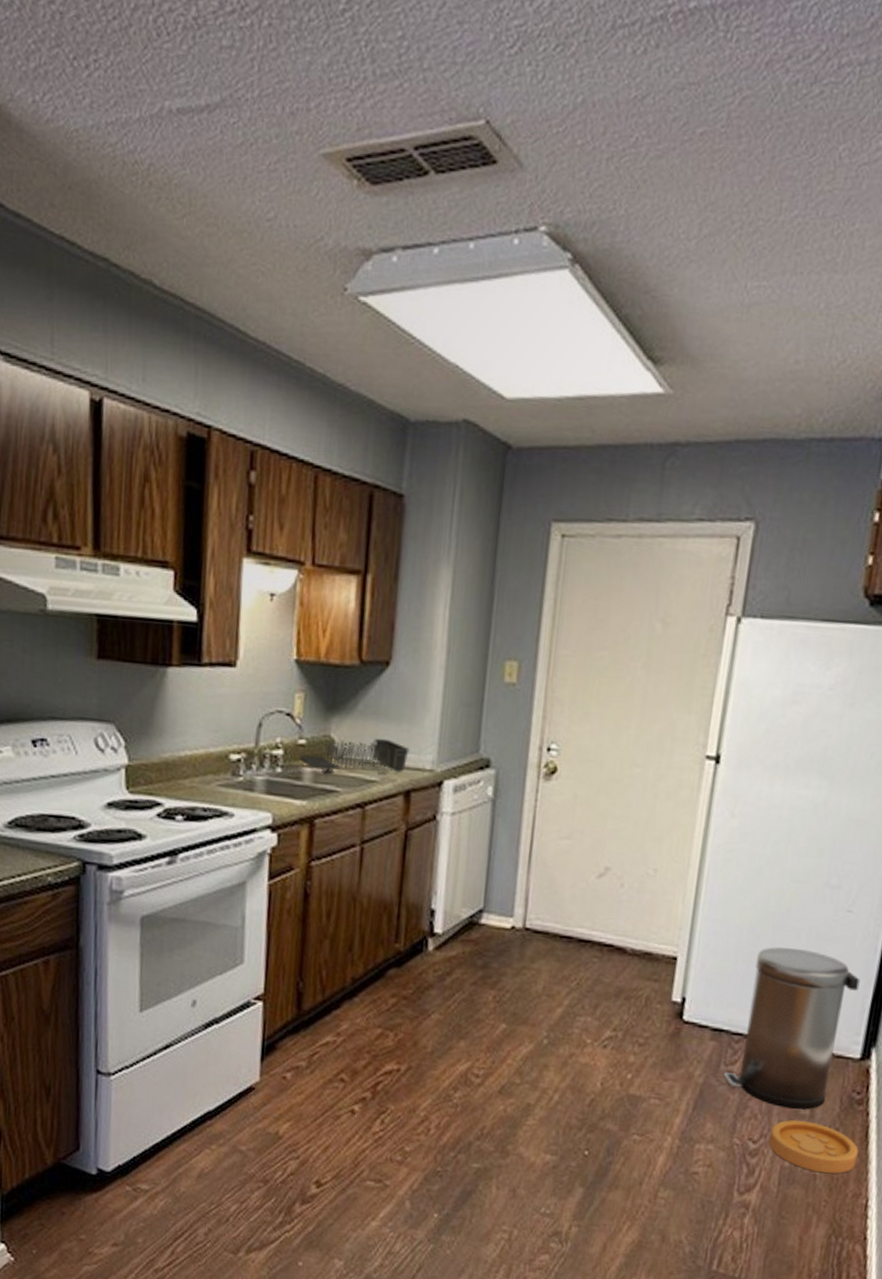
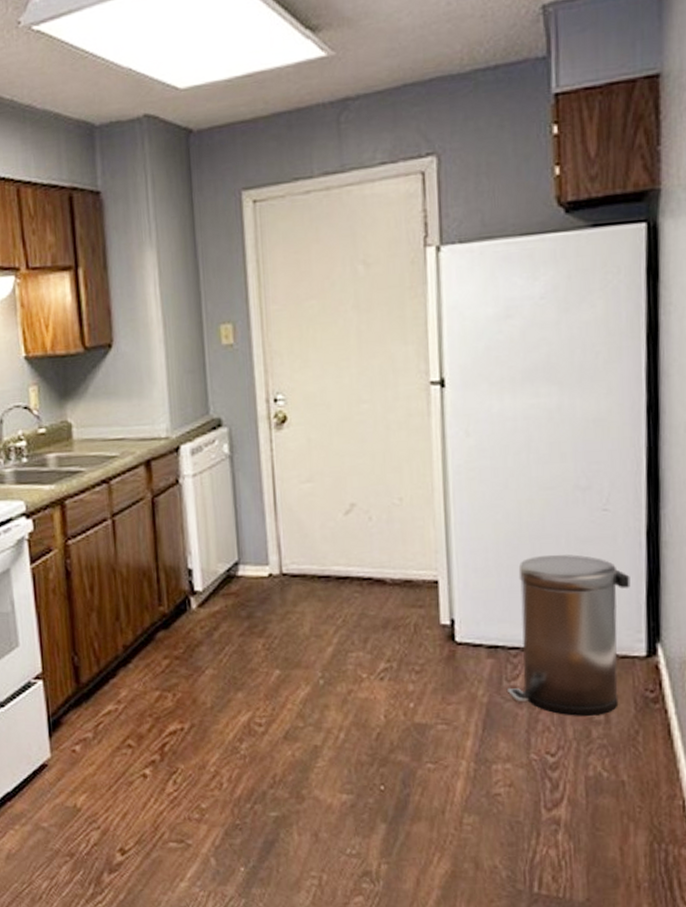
dish rack: present [299,738,411,775] -> none [41,415,145,456]
pet bowl: present [769,1120,858,1175] -> none [567,726,664,779]

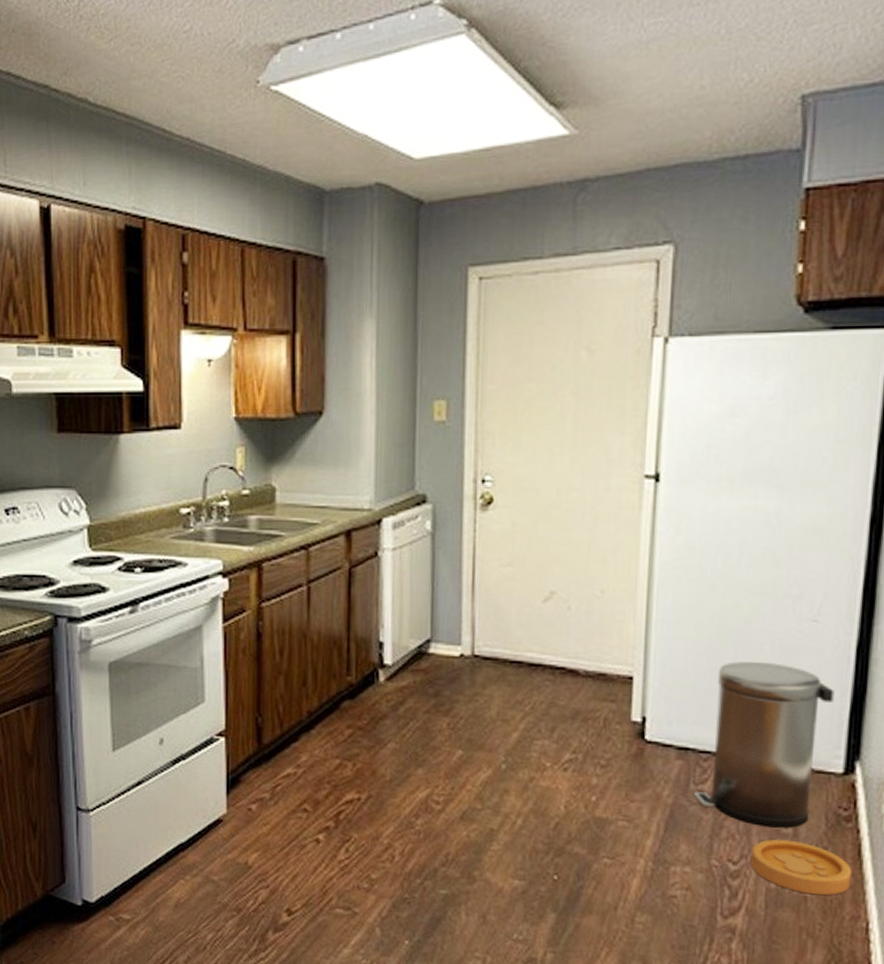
pet bowl: none [567,726,664,779] -> present [750,839,852,896]

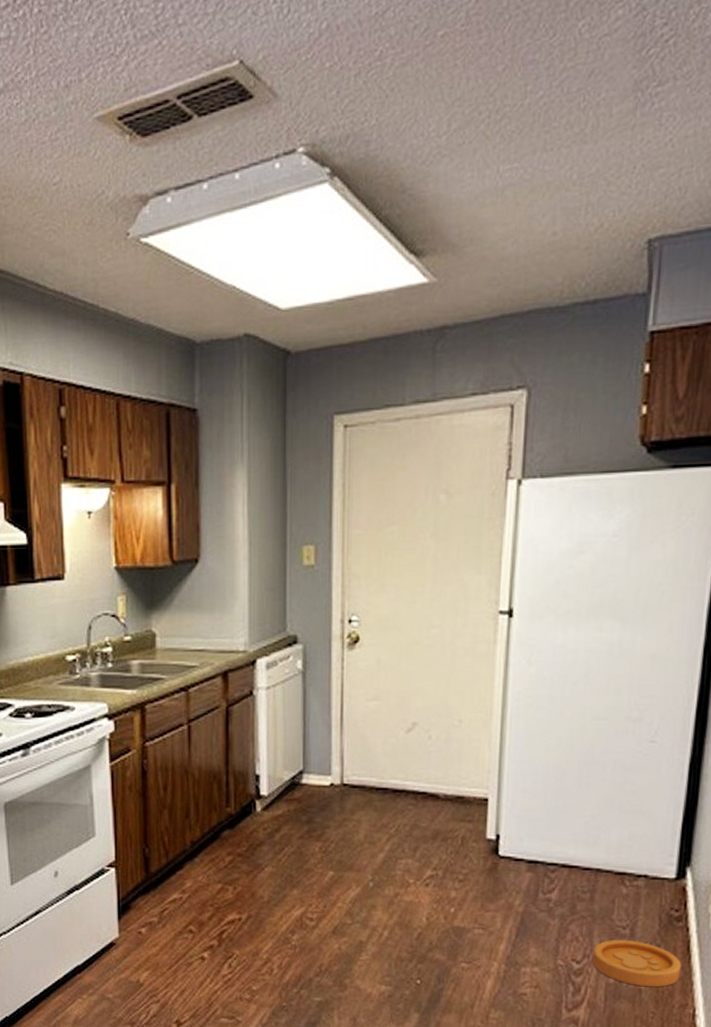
pedal bin: present [693,661,835,828] -> none [541,780,669,929]

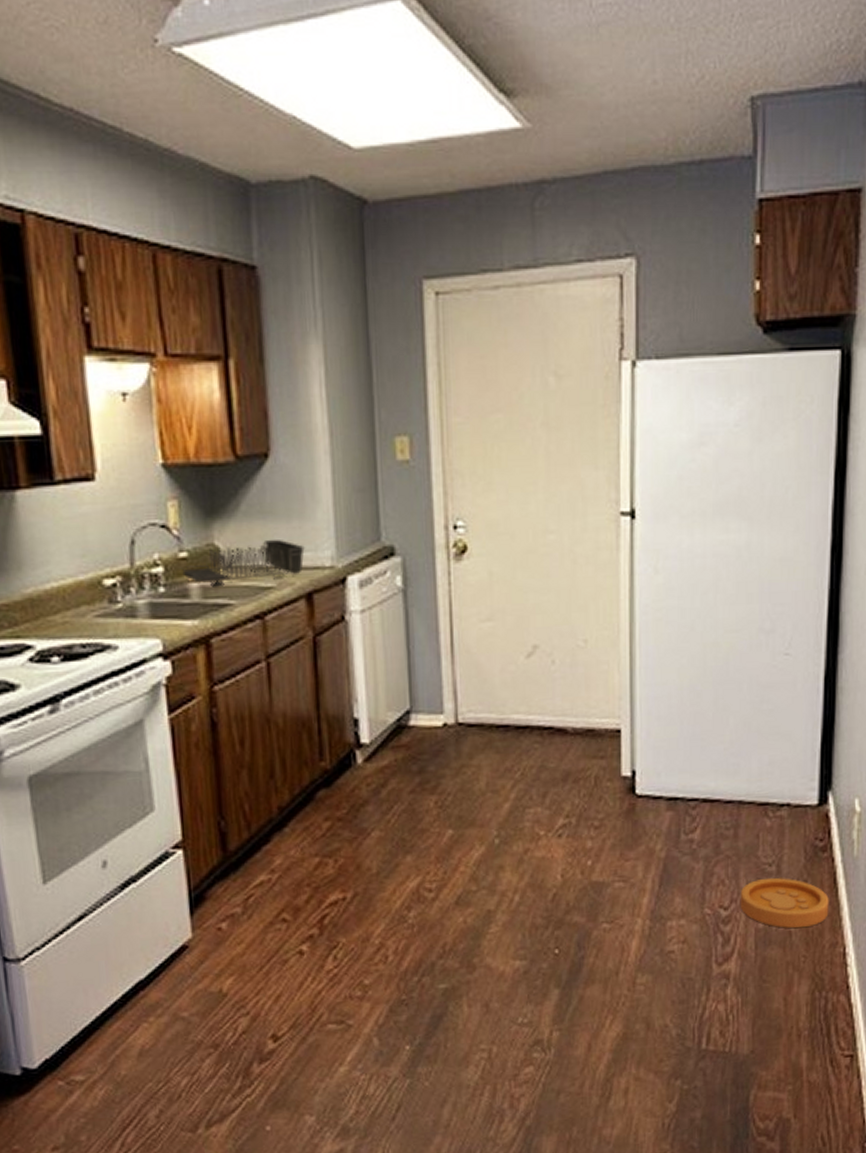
dish rack: none [126,627,225,663] -> present [182,539,306,586]

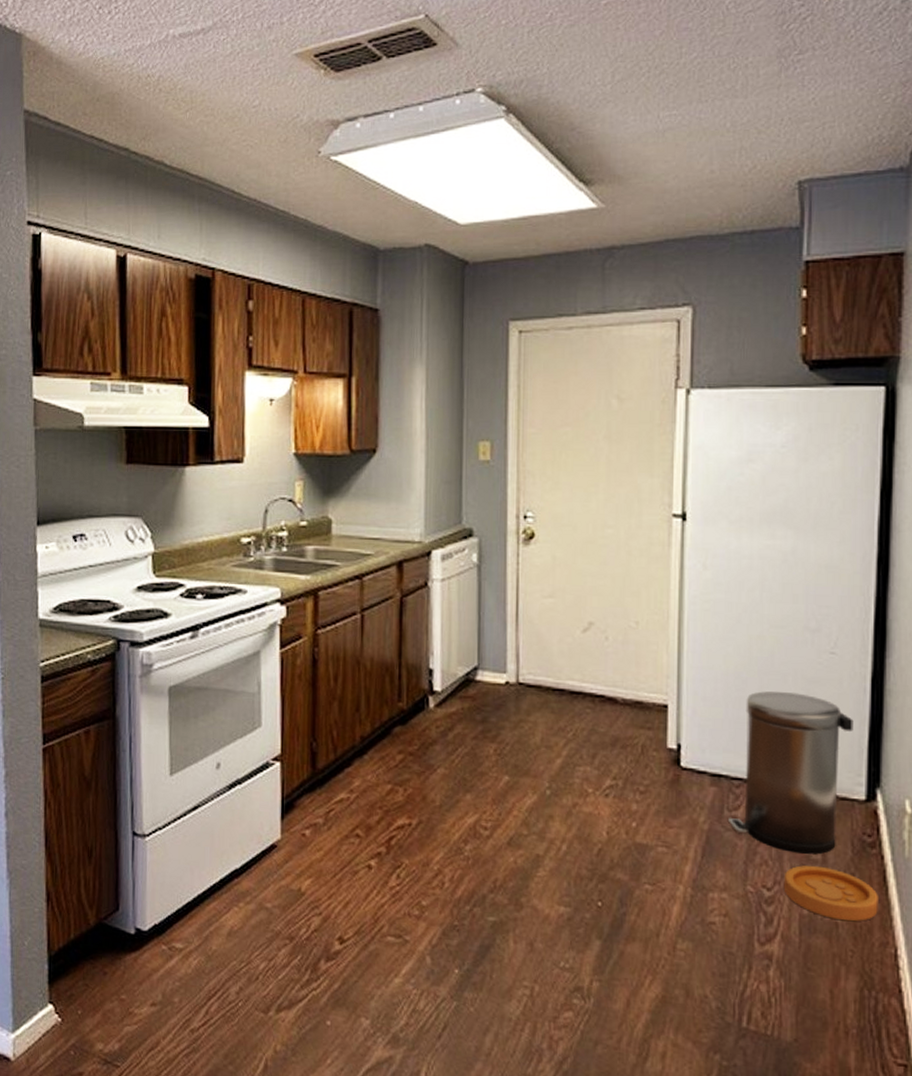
dish rack: present [182,539,306,586] -> none [301,516,400,550]
pedal bin: none [684,700,807,868] -> present [727,691,854,854]

